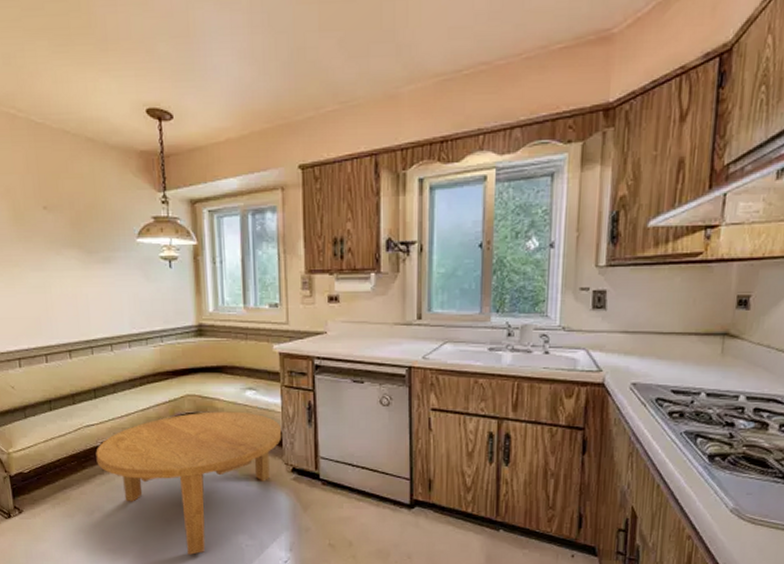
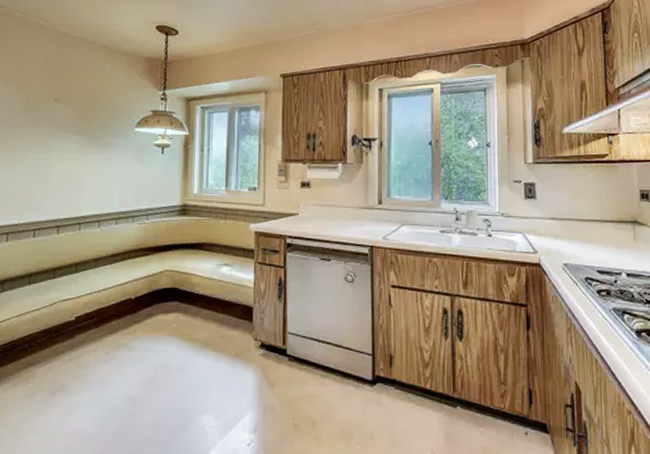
coffee table: present [95,411,282,555] -> none [67,286,253,438]

